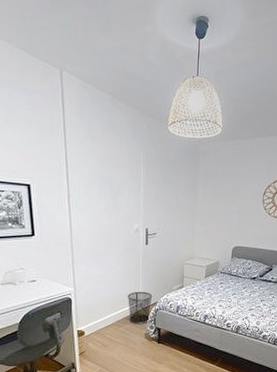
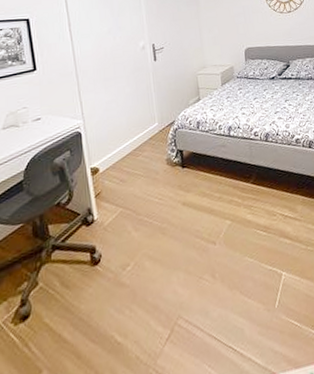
waste bin: present [127,291,153,324] -> none [141,111,170,150]

